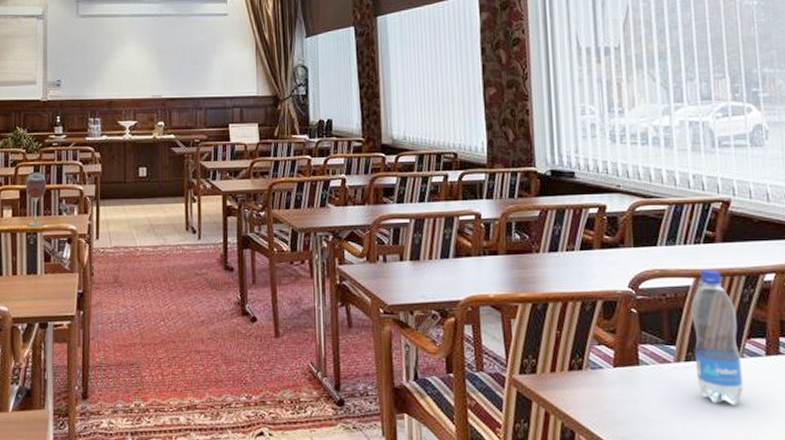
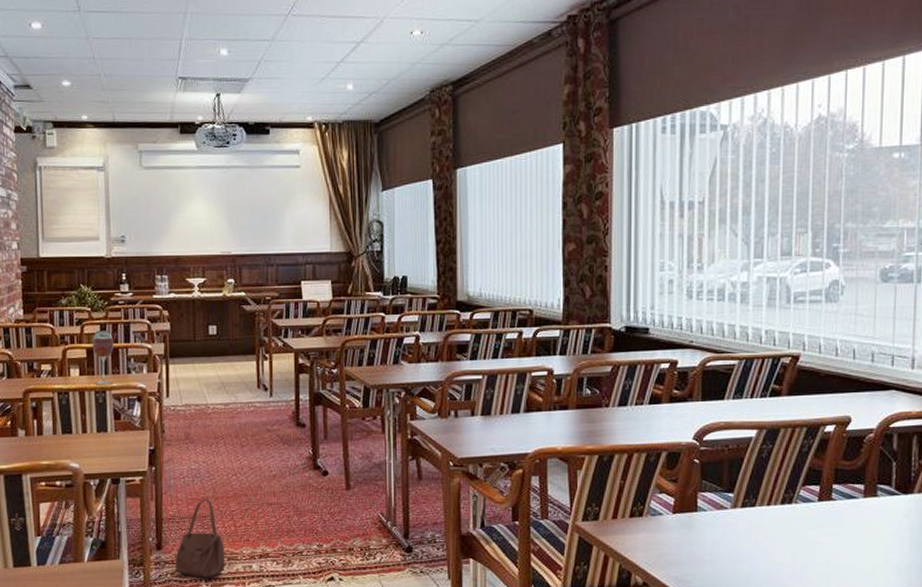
handbag: none [101,345,152,431] -> present [175,499,225,578]
bottle: present [691,269,743,405] -> none [750,422,794,547]

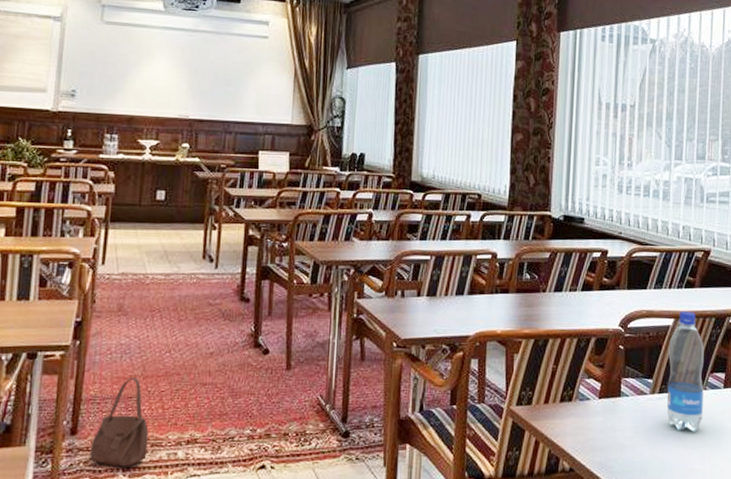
wineglass: present [92,331,115,384] -> none [22,189,50,248]
bottle: none [750,422,794,547] -> present [666,311,704,432]

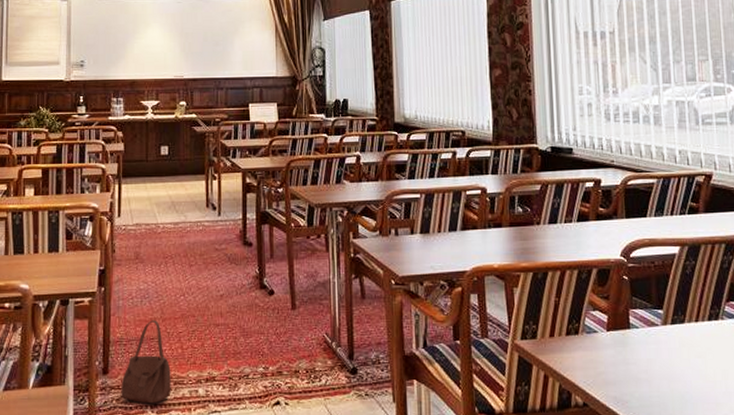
bottle: present [666,311,704,432] -> none [677,238,723,364]

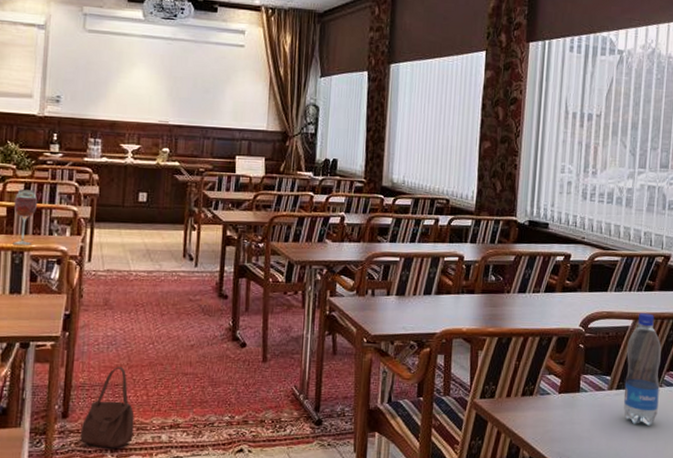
wineglass: none [48,151,70,204] -> present [13,189,38,245]
bottle: none [677,238,723,364] -> present [623,313,662,426]

